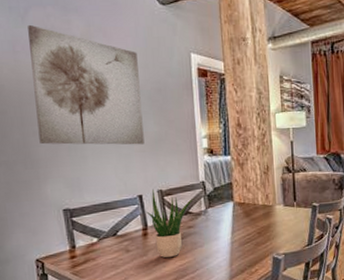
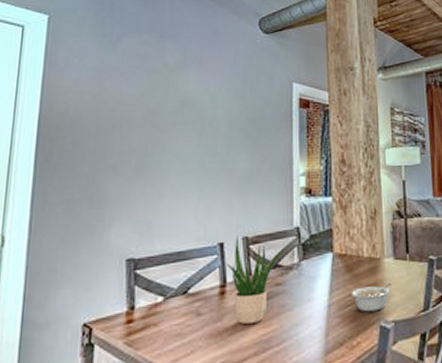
wall art: present [28,24,145,145] -> none [111,51,234,183]
legume: none [249,225,283,247] -> present [350,283,392,312]

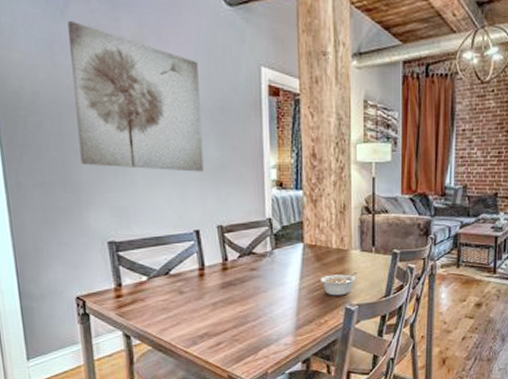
wall art: none [111,51,234,183] -> present [68,20,204,172]
potted plant: present [227,235,285,324] -> none [204,224,258,302]

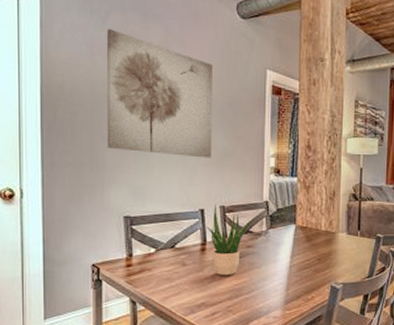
potted plant: none [204,224,258,302] -> present [207,204,255,275]
legume: present [319,272,358,296] -> none [309,253,344,275]

